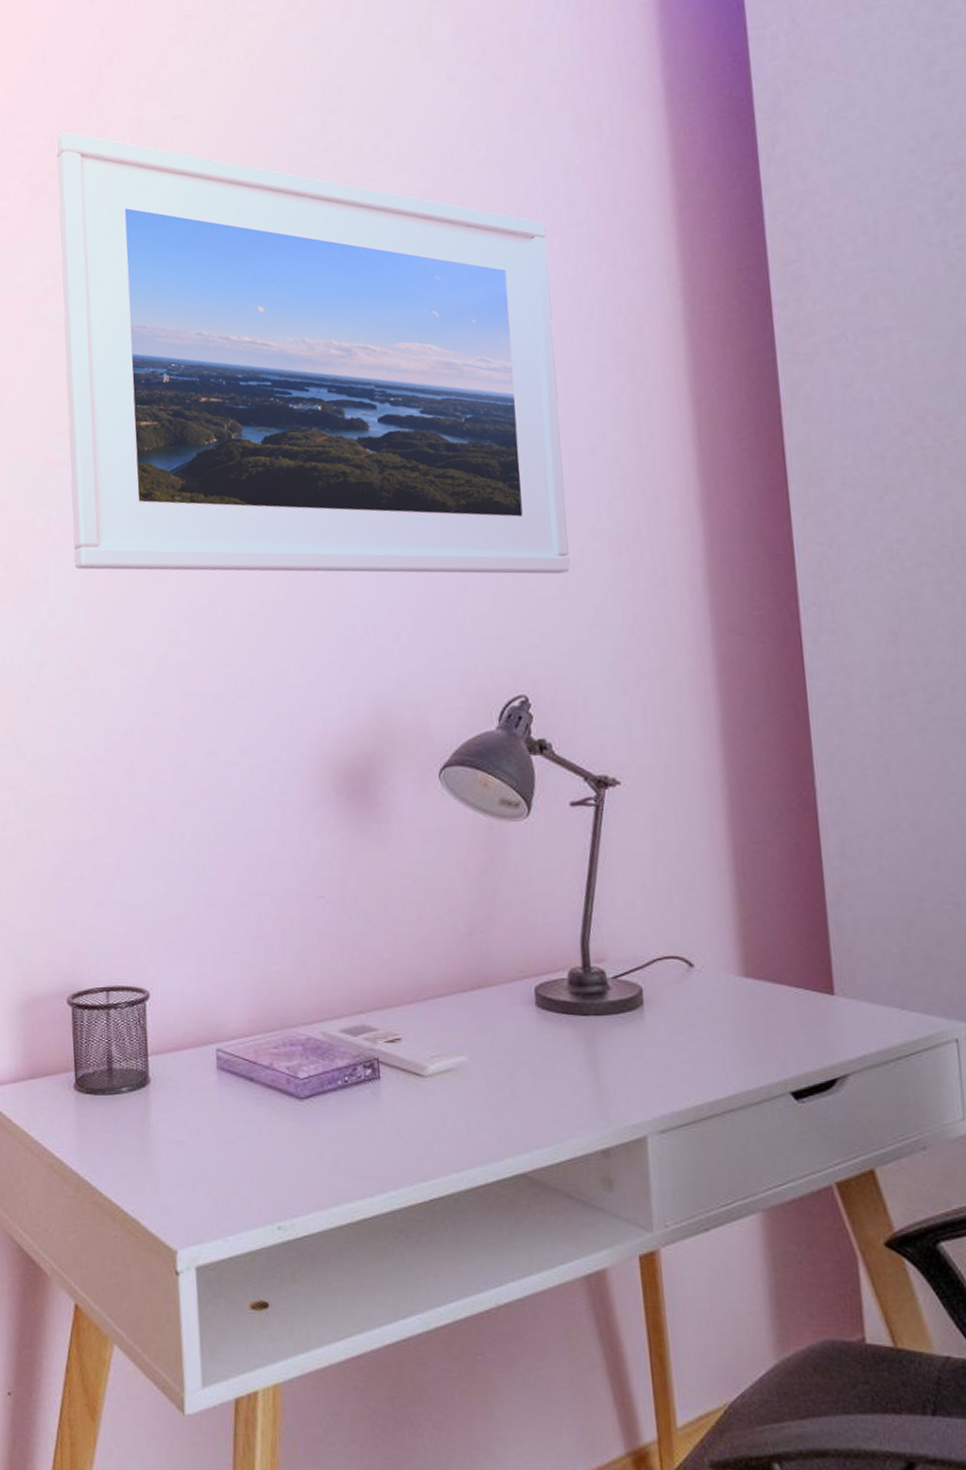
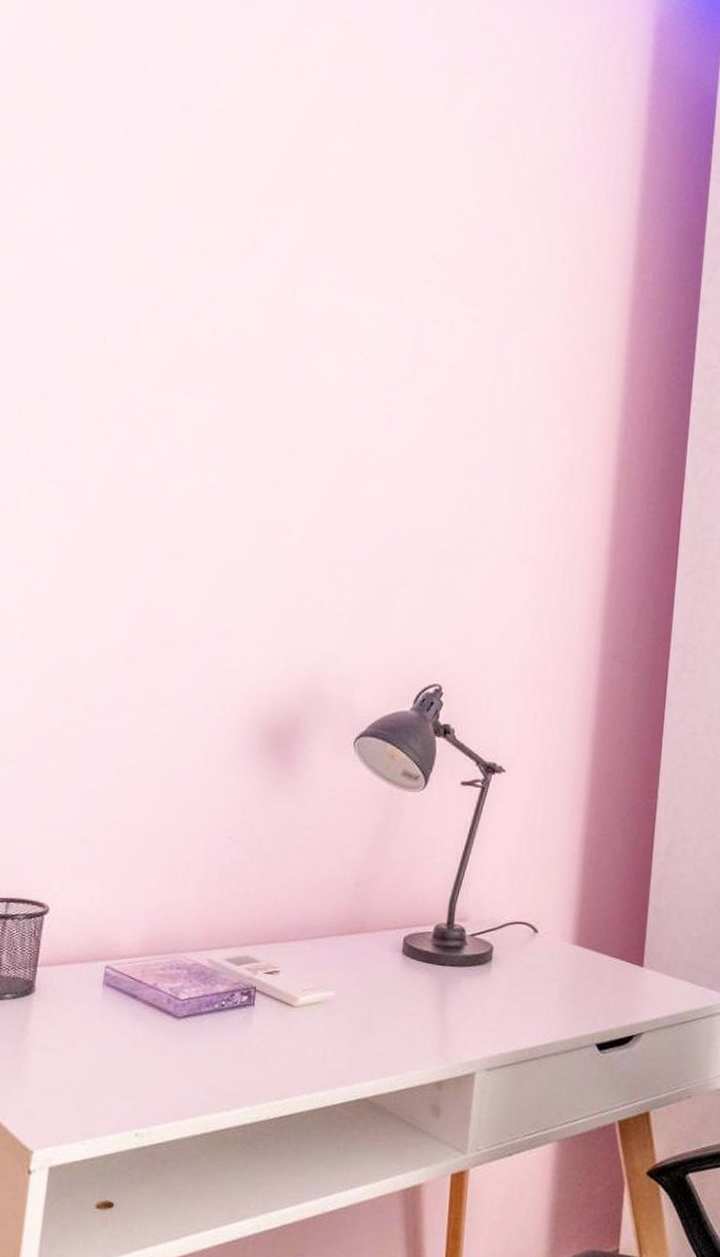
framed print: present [56,131,570,574] -> none [48,93,526,586]

